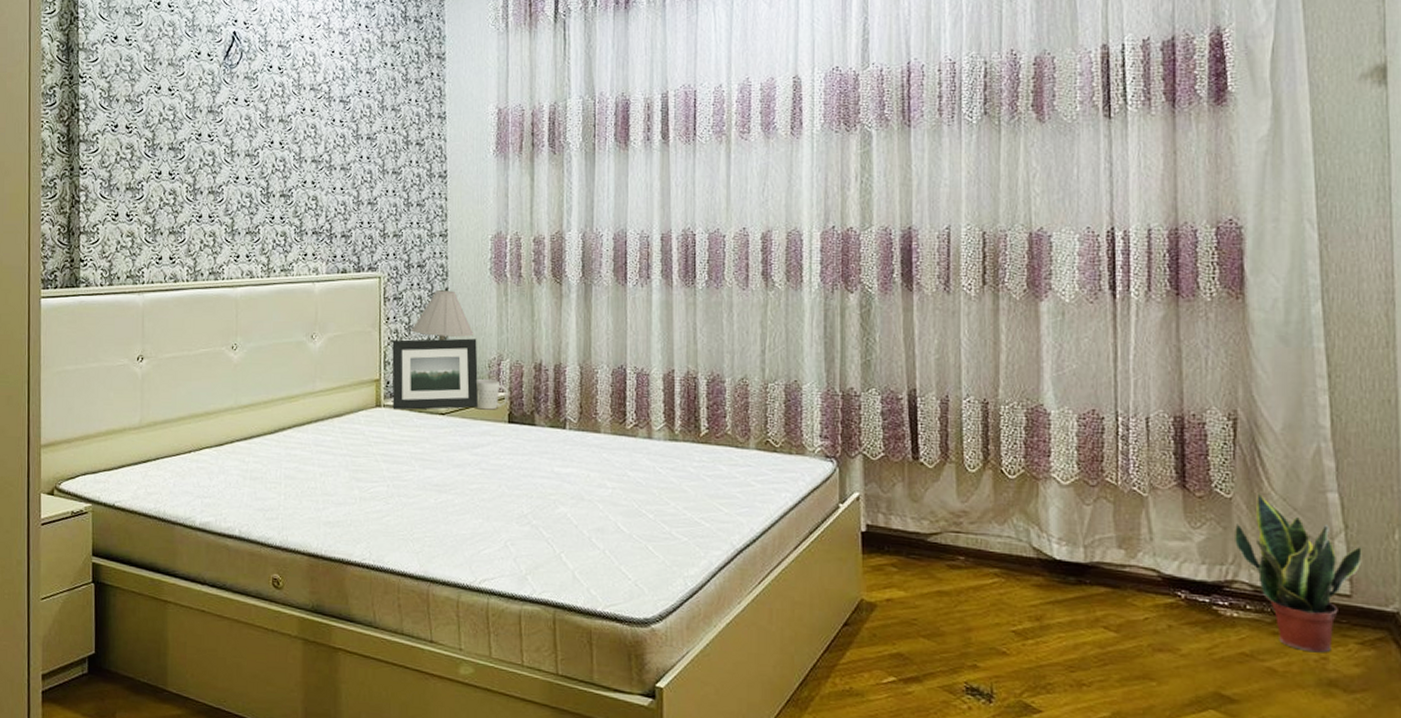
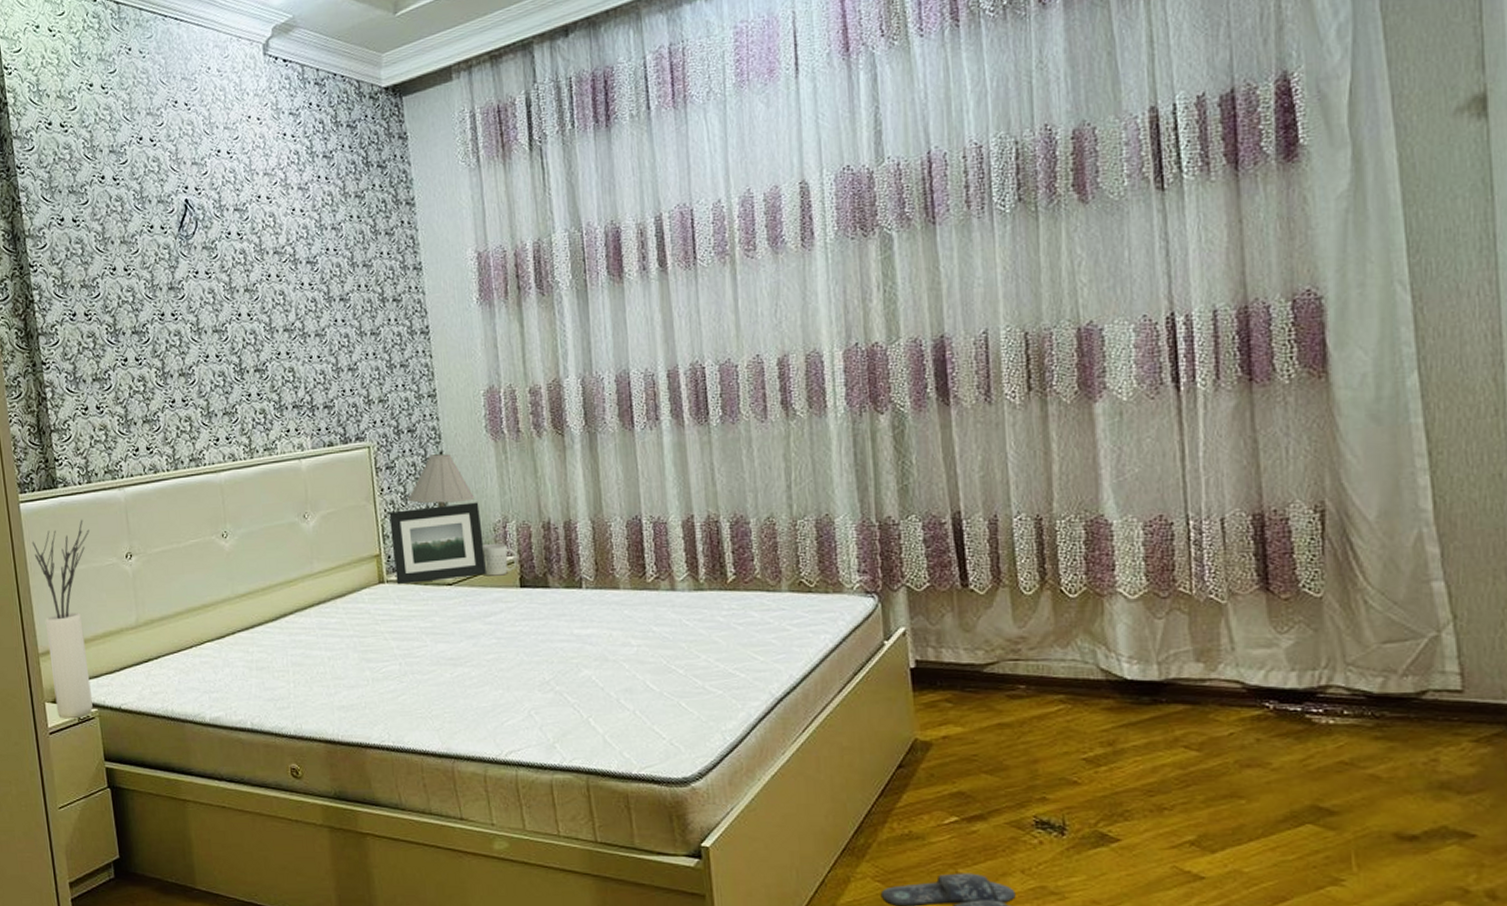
vase: none [48,319,105,512] -> present [32,519,93,719]
potted plant: present [1235,493,1362,653] -> none [1327,589,1474,755]

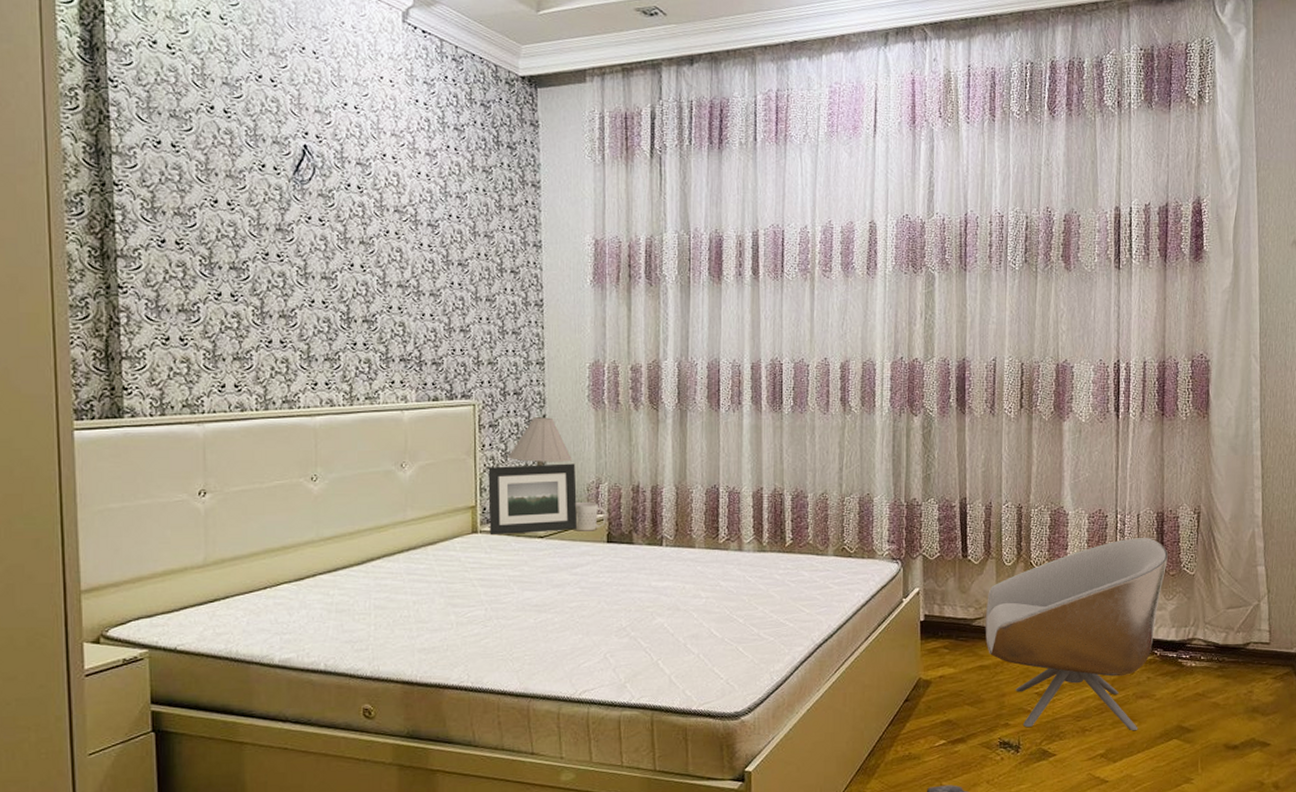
vase: present [32,519,93,719] -> none [85,452,158,660]
armchair: none [1000,549,1276,810] -> present [985,538,1168,730]

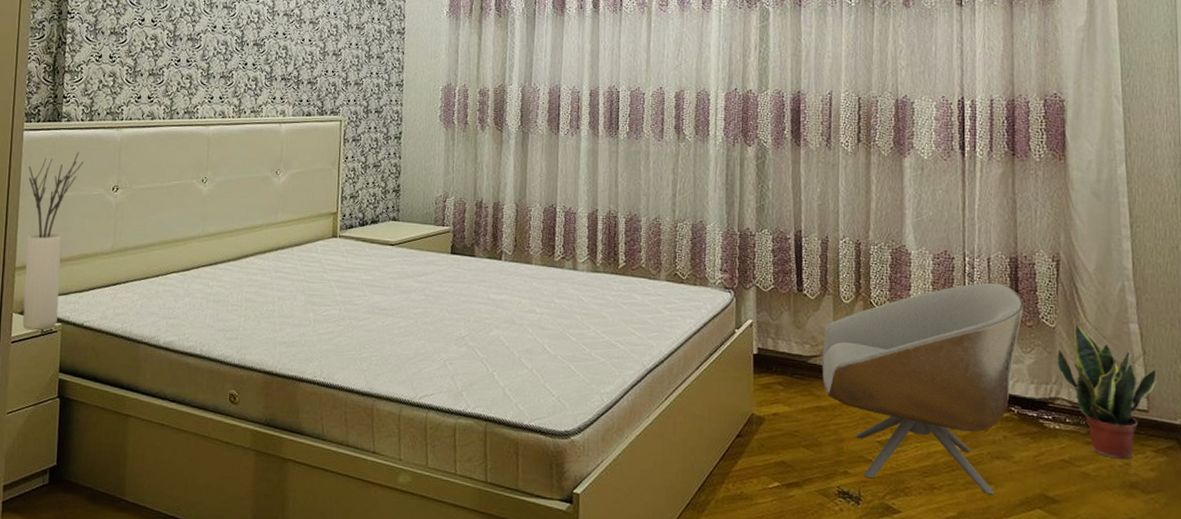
vase: none [85,452,158,660] -> present [22,151,83,331]
picture frame: present [488,463,578,536] -> none [347,177,426,241]
table lamp: present [507,417,573,466] -> none [367,134,424,179]
mug: present [575,501,606,531] -> none [423,213,451,242]
potted plant: none [1195,569,1278,688] -> present [1057,323,1156,460]

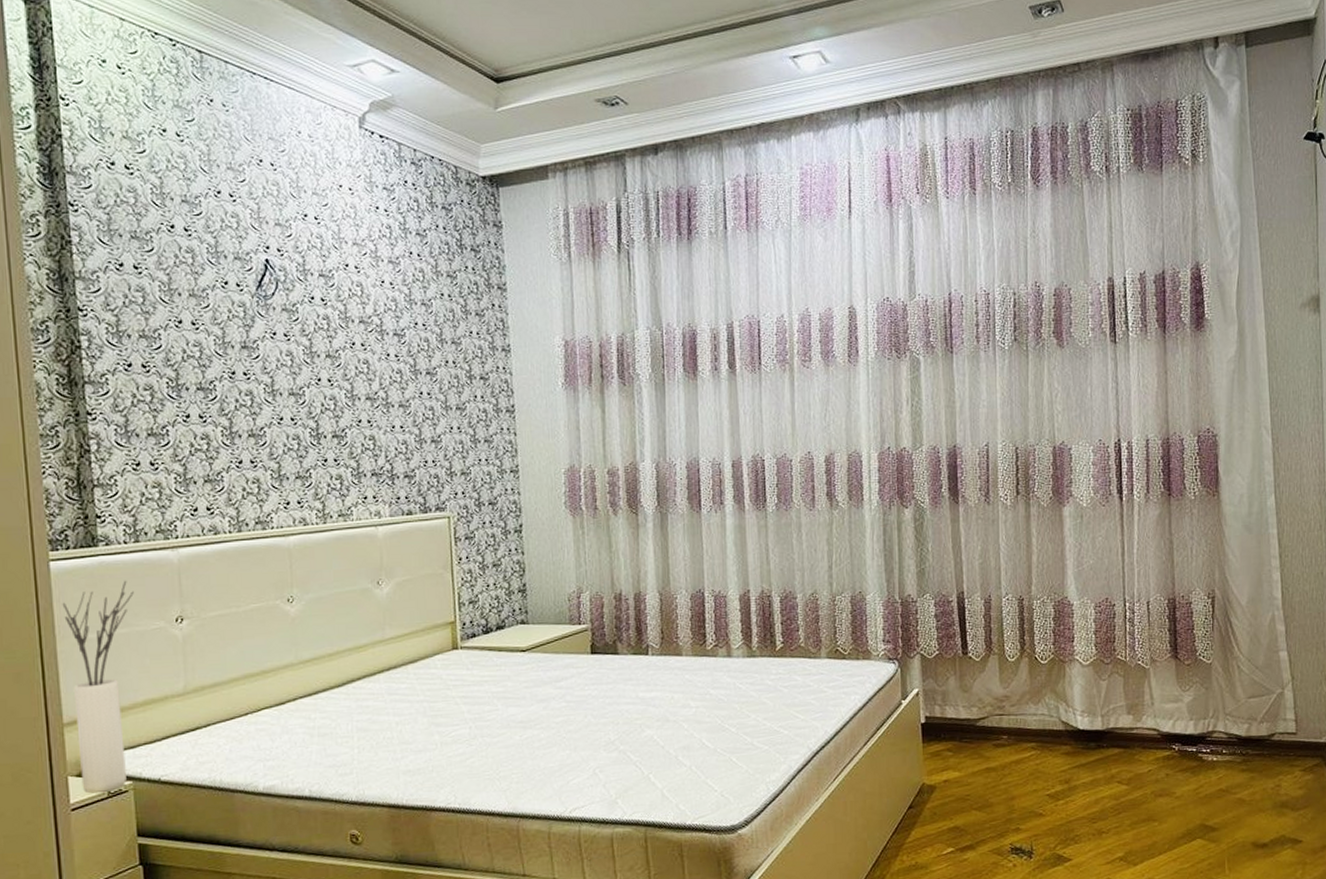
armchair: present [821,283,1024,494] -> none [989,626,1182,831]
potted plant: present [1057,323,1156,460] -> none [1214,657,1304,782]

